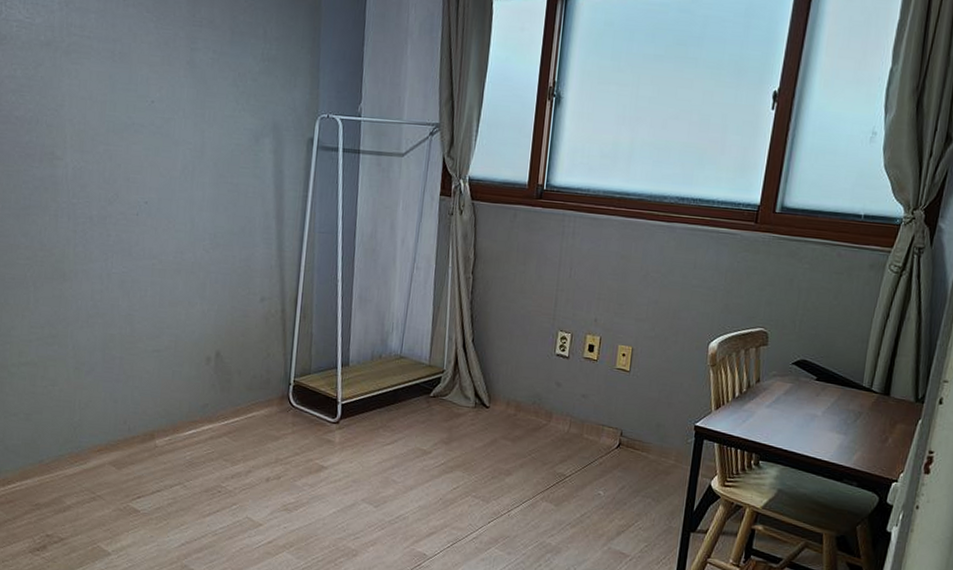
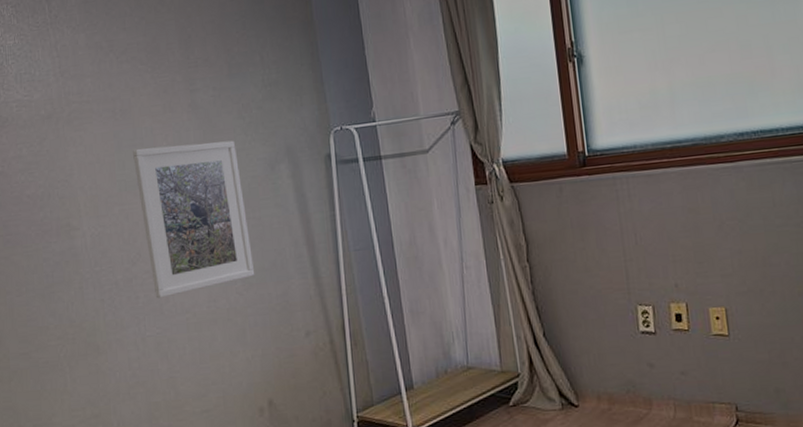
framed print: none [125,93,226,241] -> present [133,140,255,299]

